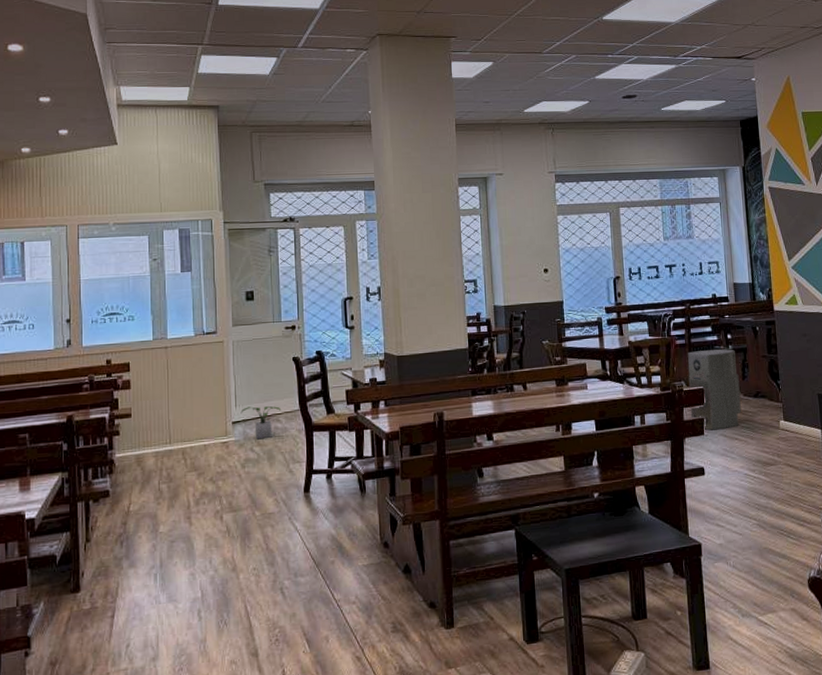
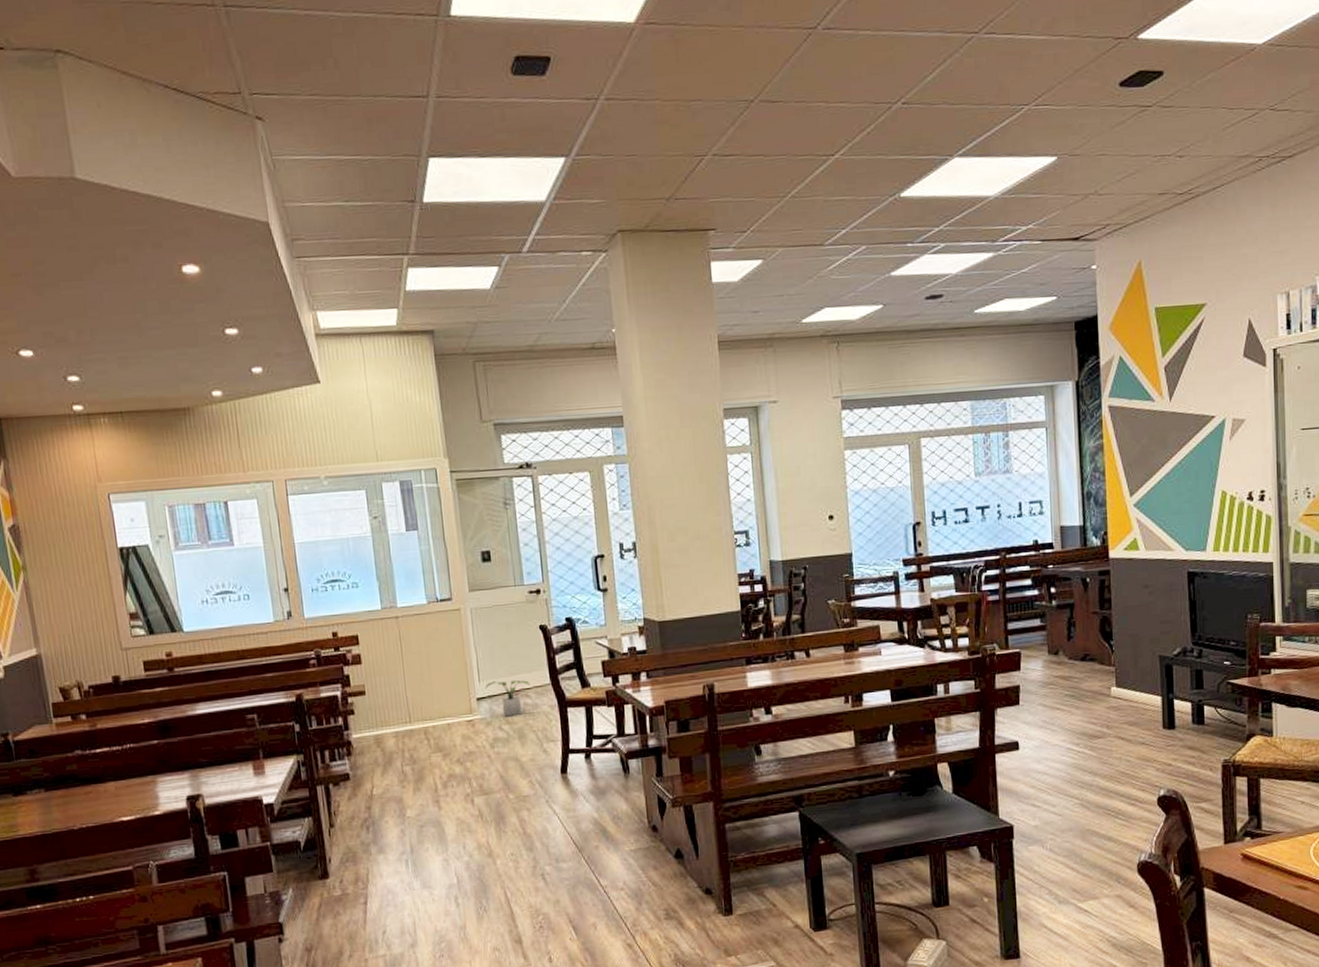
air purifier: present [688,349,741,431] -> none [1002,605,1065,700]

